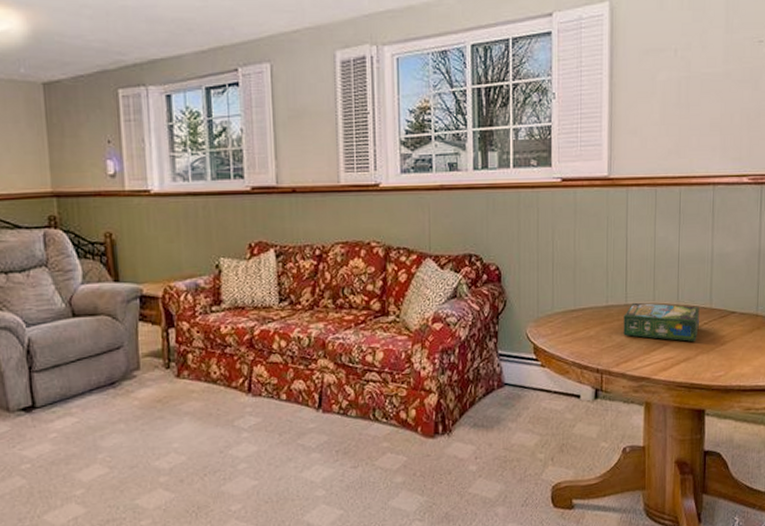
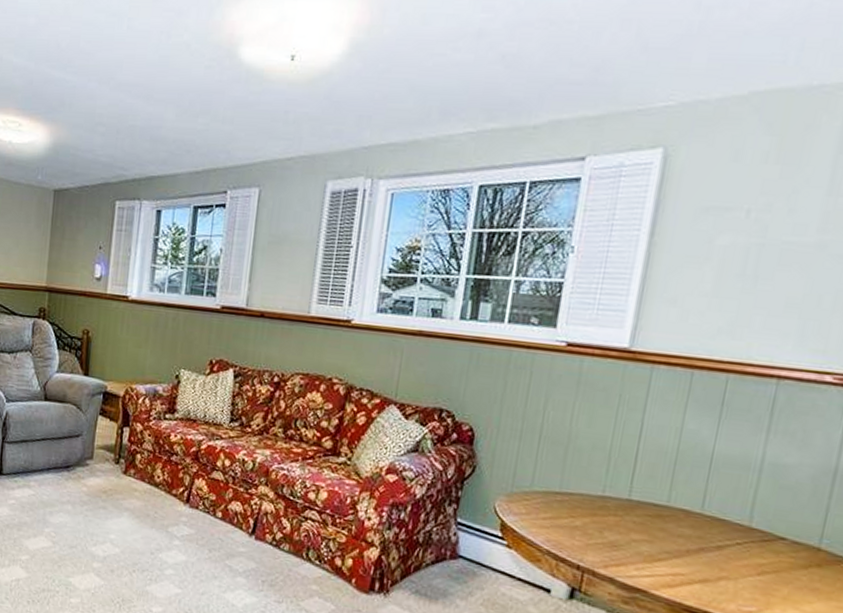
board game: present [623,302,699,342] -> none [619,499,733,562]

